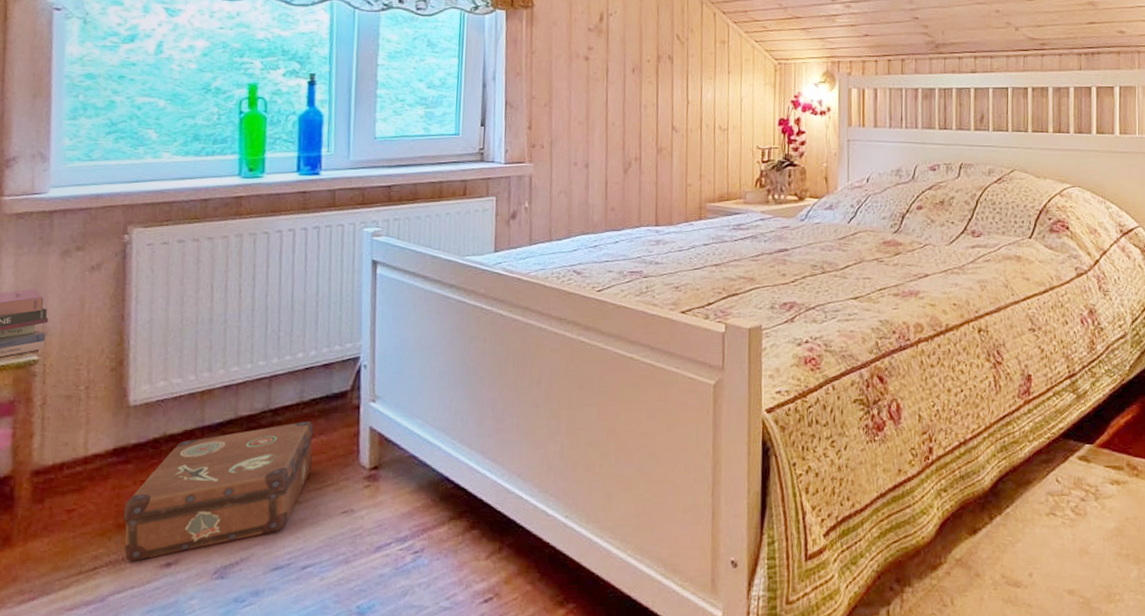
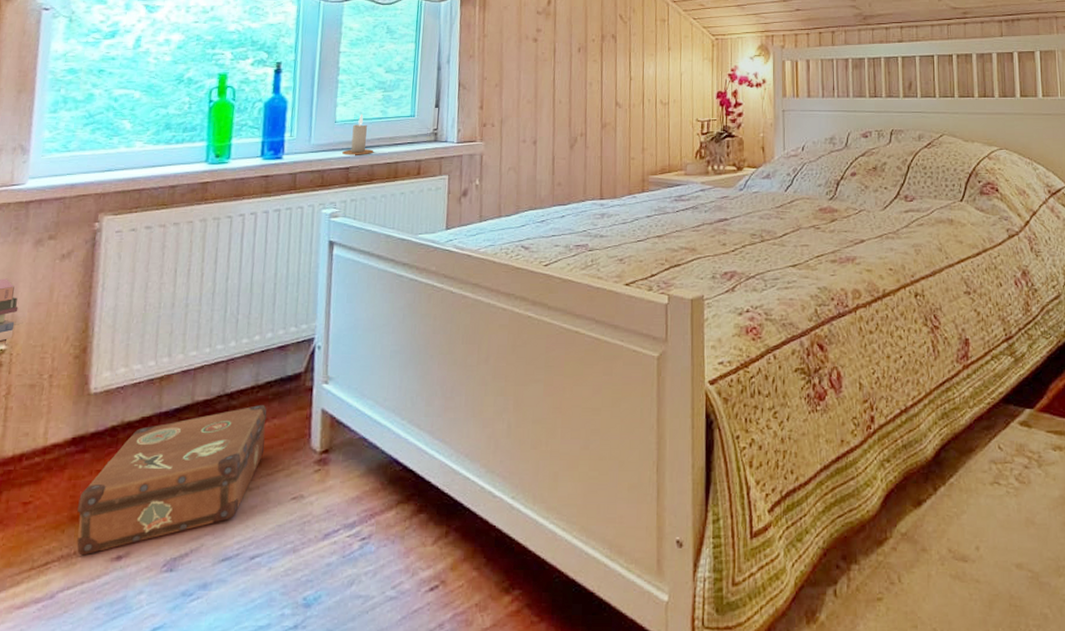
candle: none [383,130,417,174] -> present [342,114,374,155]

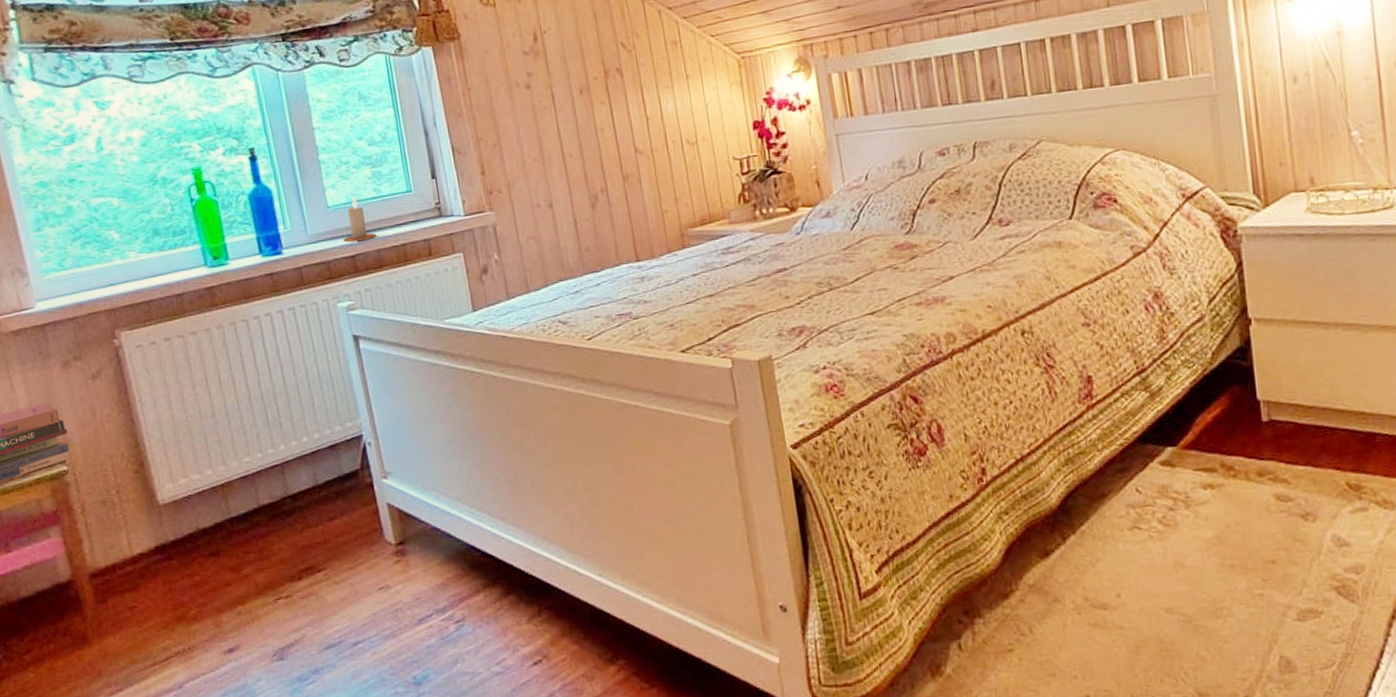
suitcase: present [77,405,267,556] -> none [178,504,341,651]

